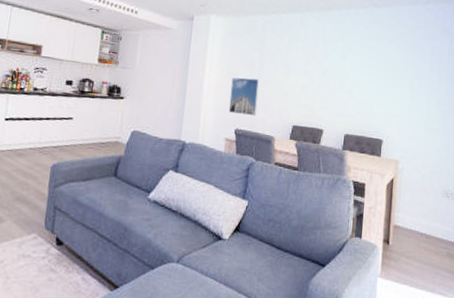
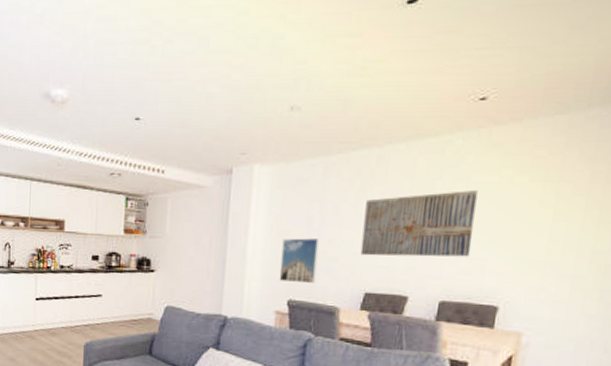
wall art: none [289,51,366,101] -> present [360,191,478,257]

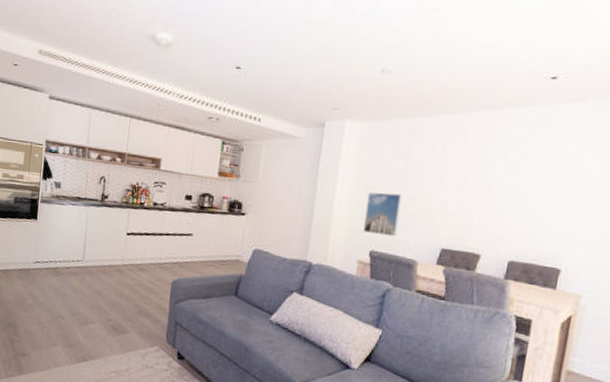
wall art: present [360,191,478,257] -> none [439,160,546,222]

